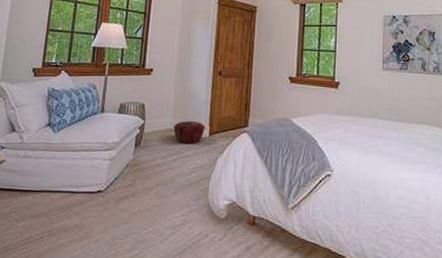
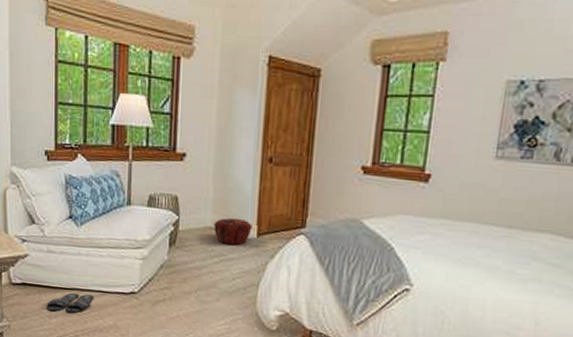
slippers: none [16,195,63,215] -> present [46,293,94,313]

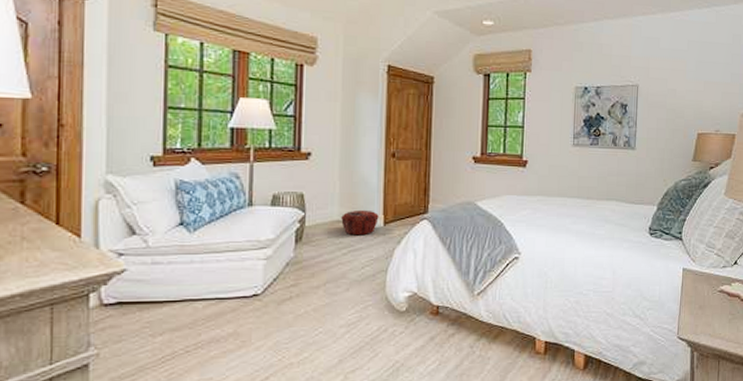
slippers: present [46,293,94,313] -> none [149,304,210,329]

